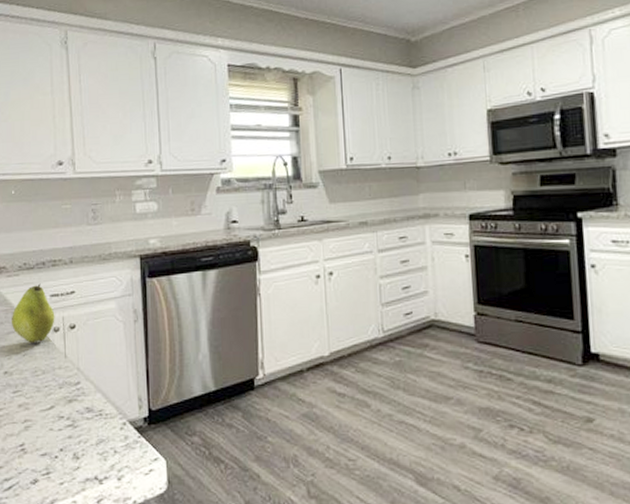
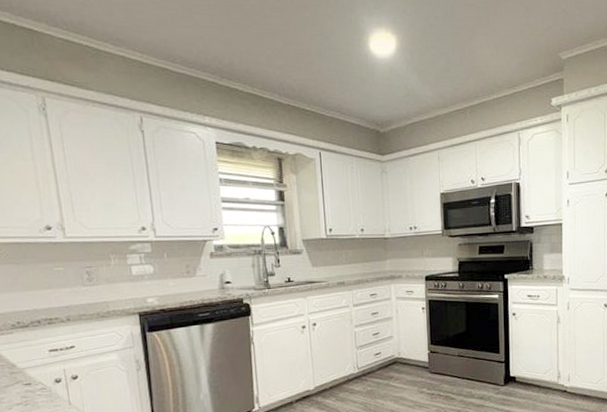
fruit: present [11,283,55,342] -> none [8,340,56,393]

